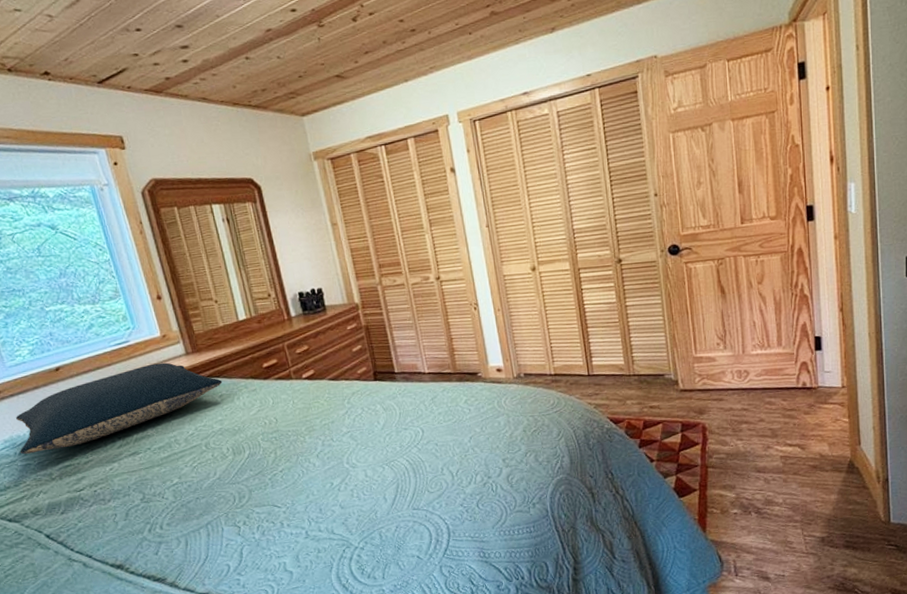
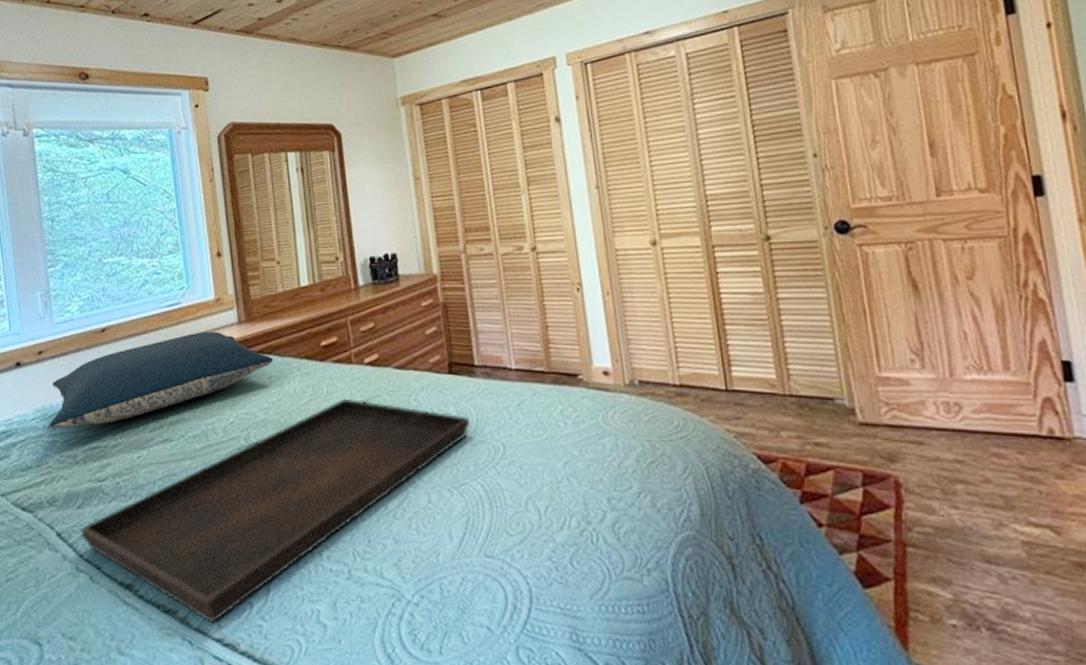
serving tray: none [67,406,394,583] -> present [80,398,470,622]

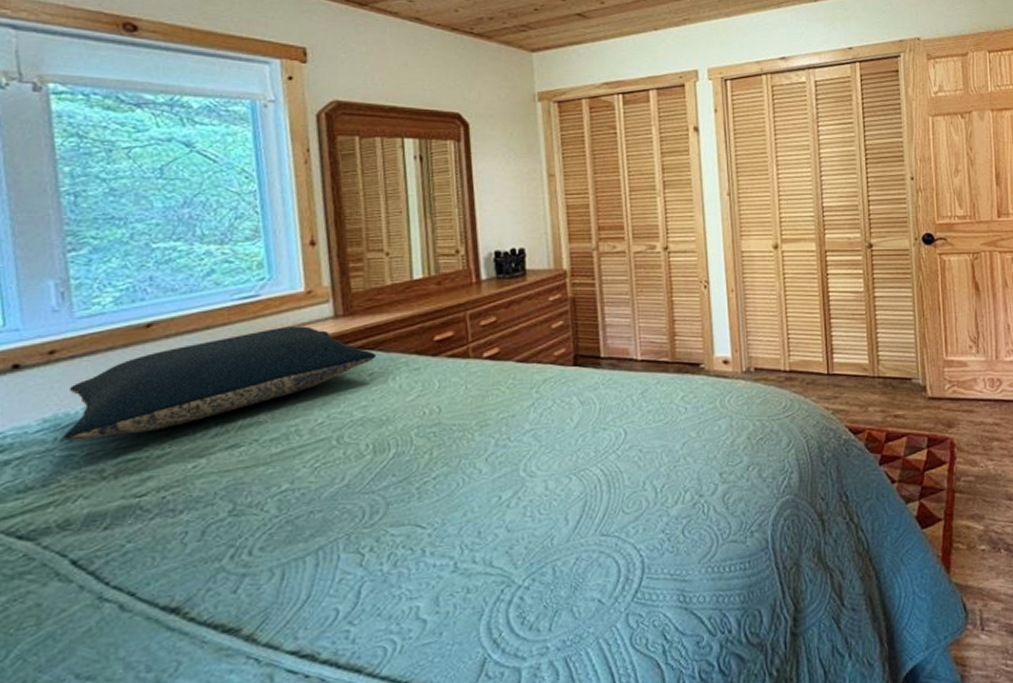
serving tray: present [80,398,470,622] -> none [106,393,592,635]

